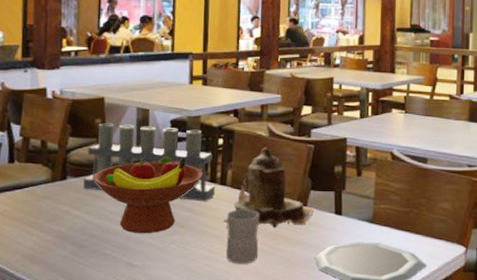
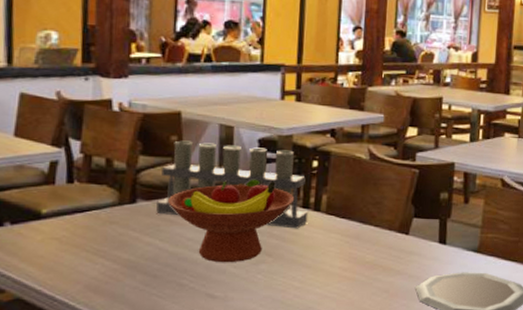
teapot: present [222,147,314,228] -> none [315,171,417,258]
mug: present [226,209,259,264] -> none [318,237,356,295]

